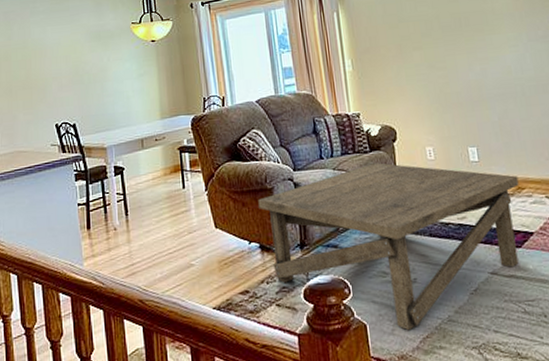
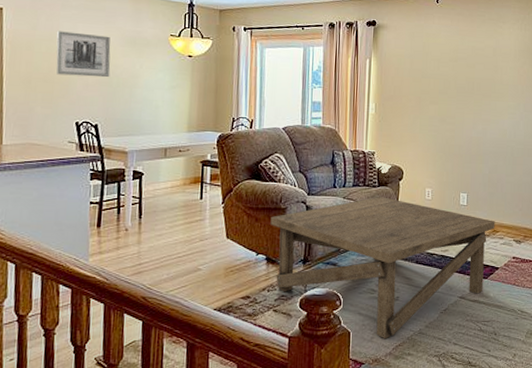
wall art: none [29,34,81,80] -> present [56,31,111,78]

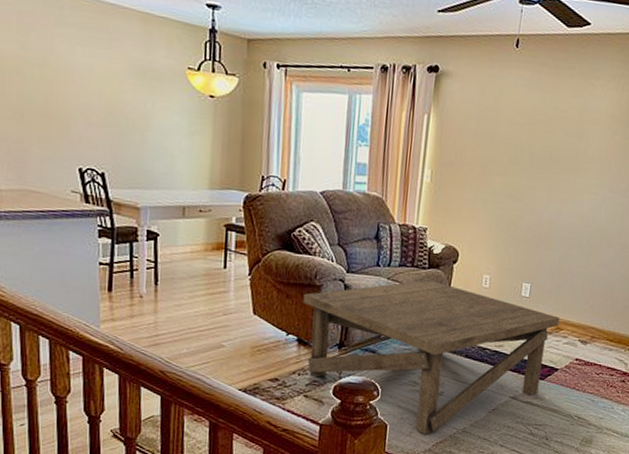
wall art: present [56,31,111,78] -> none [51,53,117,117]

